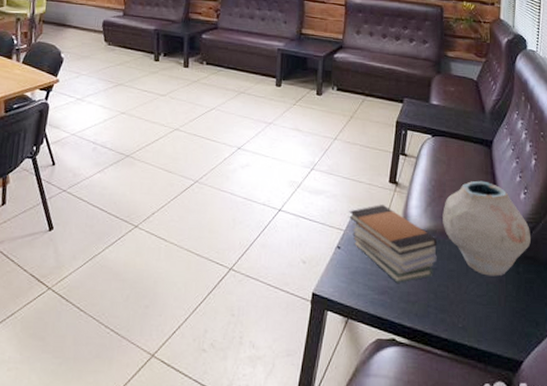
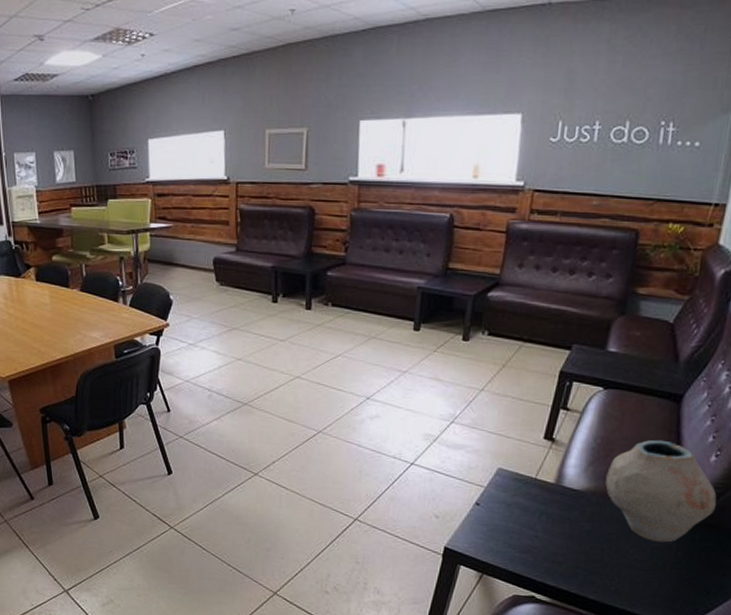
book stack: present [349,205,437,283] -> none [492,462,596,543]

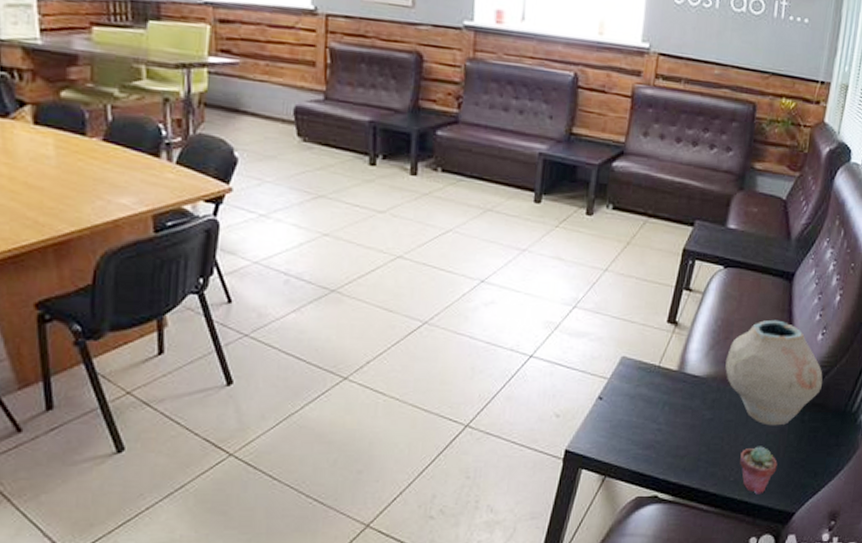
potted succulent: none [622,560,664,606] -> present [740,446,777,494]

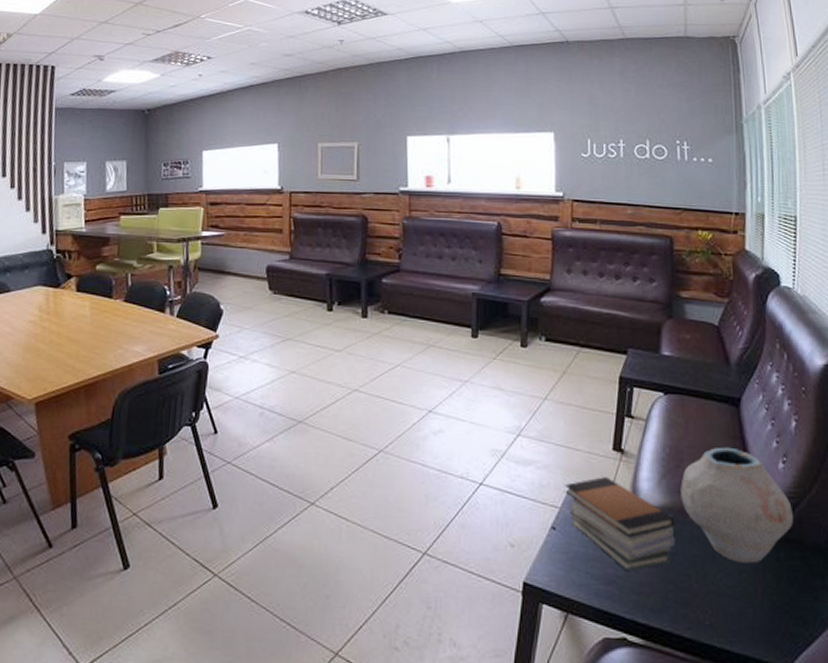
book stack: none [615,348,717,436] -> present [565,477,675,571]
potted succulent: present [740,446,777,494] -> none [713,585,758,643]

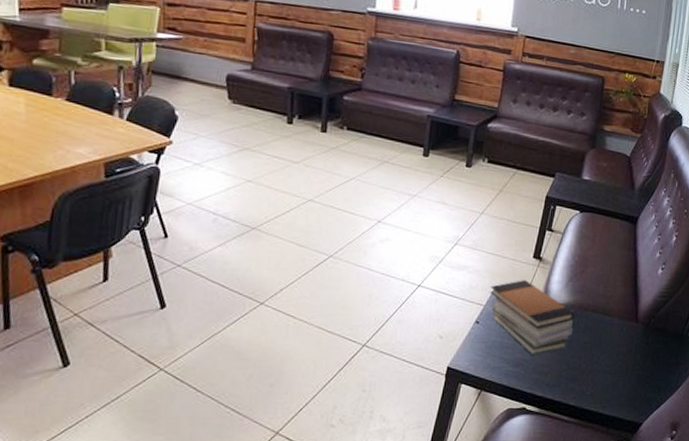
vase: present [680,447,793,564] -> none [582,256,663,347]

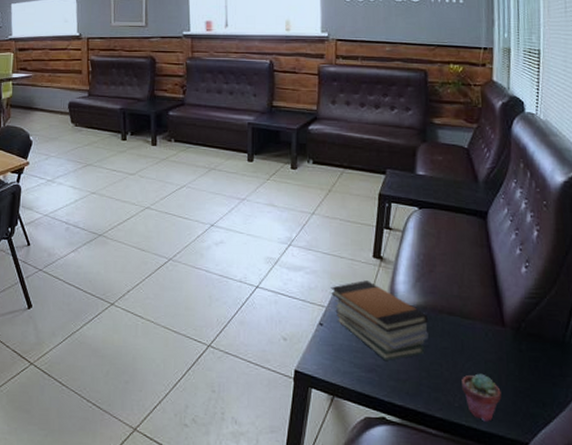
potted succulent: none [595,364,627,407] -> present [462,373,502,422]

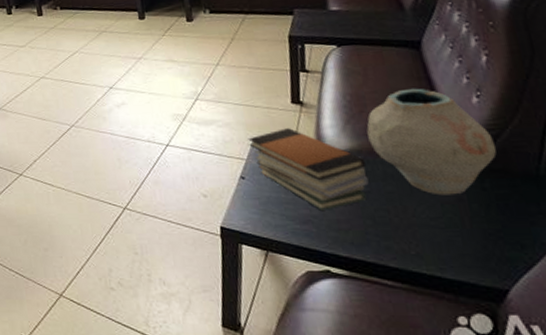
vase: none [433,254,534,354] -> present [366,88,497,196]
potted succulent: present [462,373,502,422] -> none [415,217,468,269]

